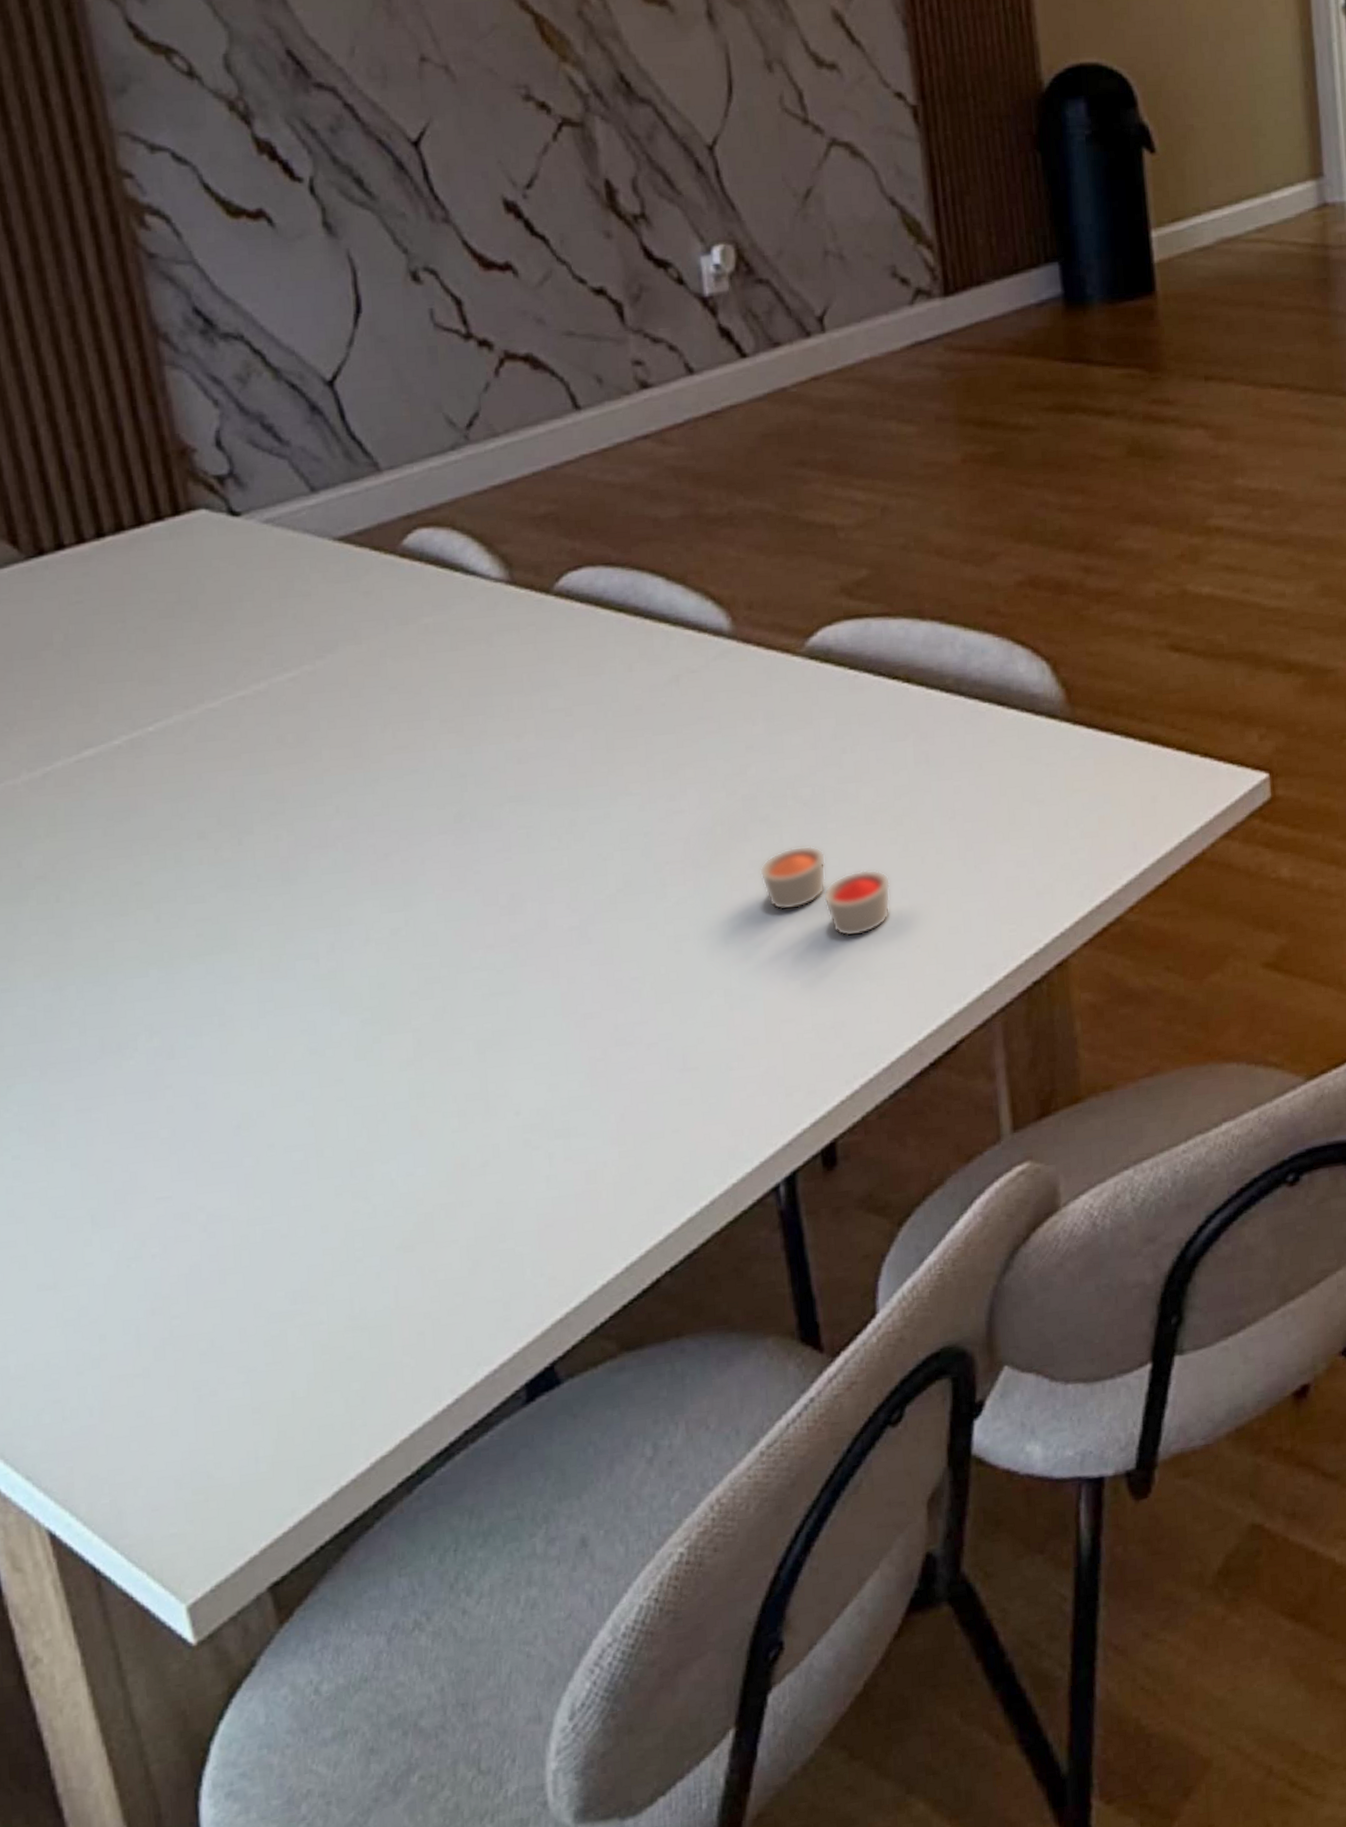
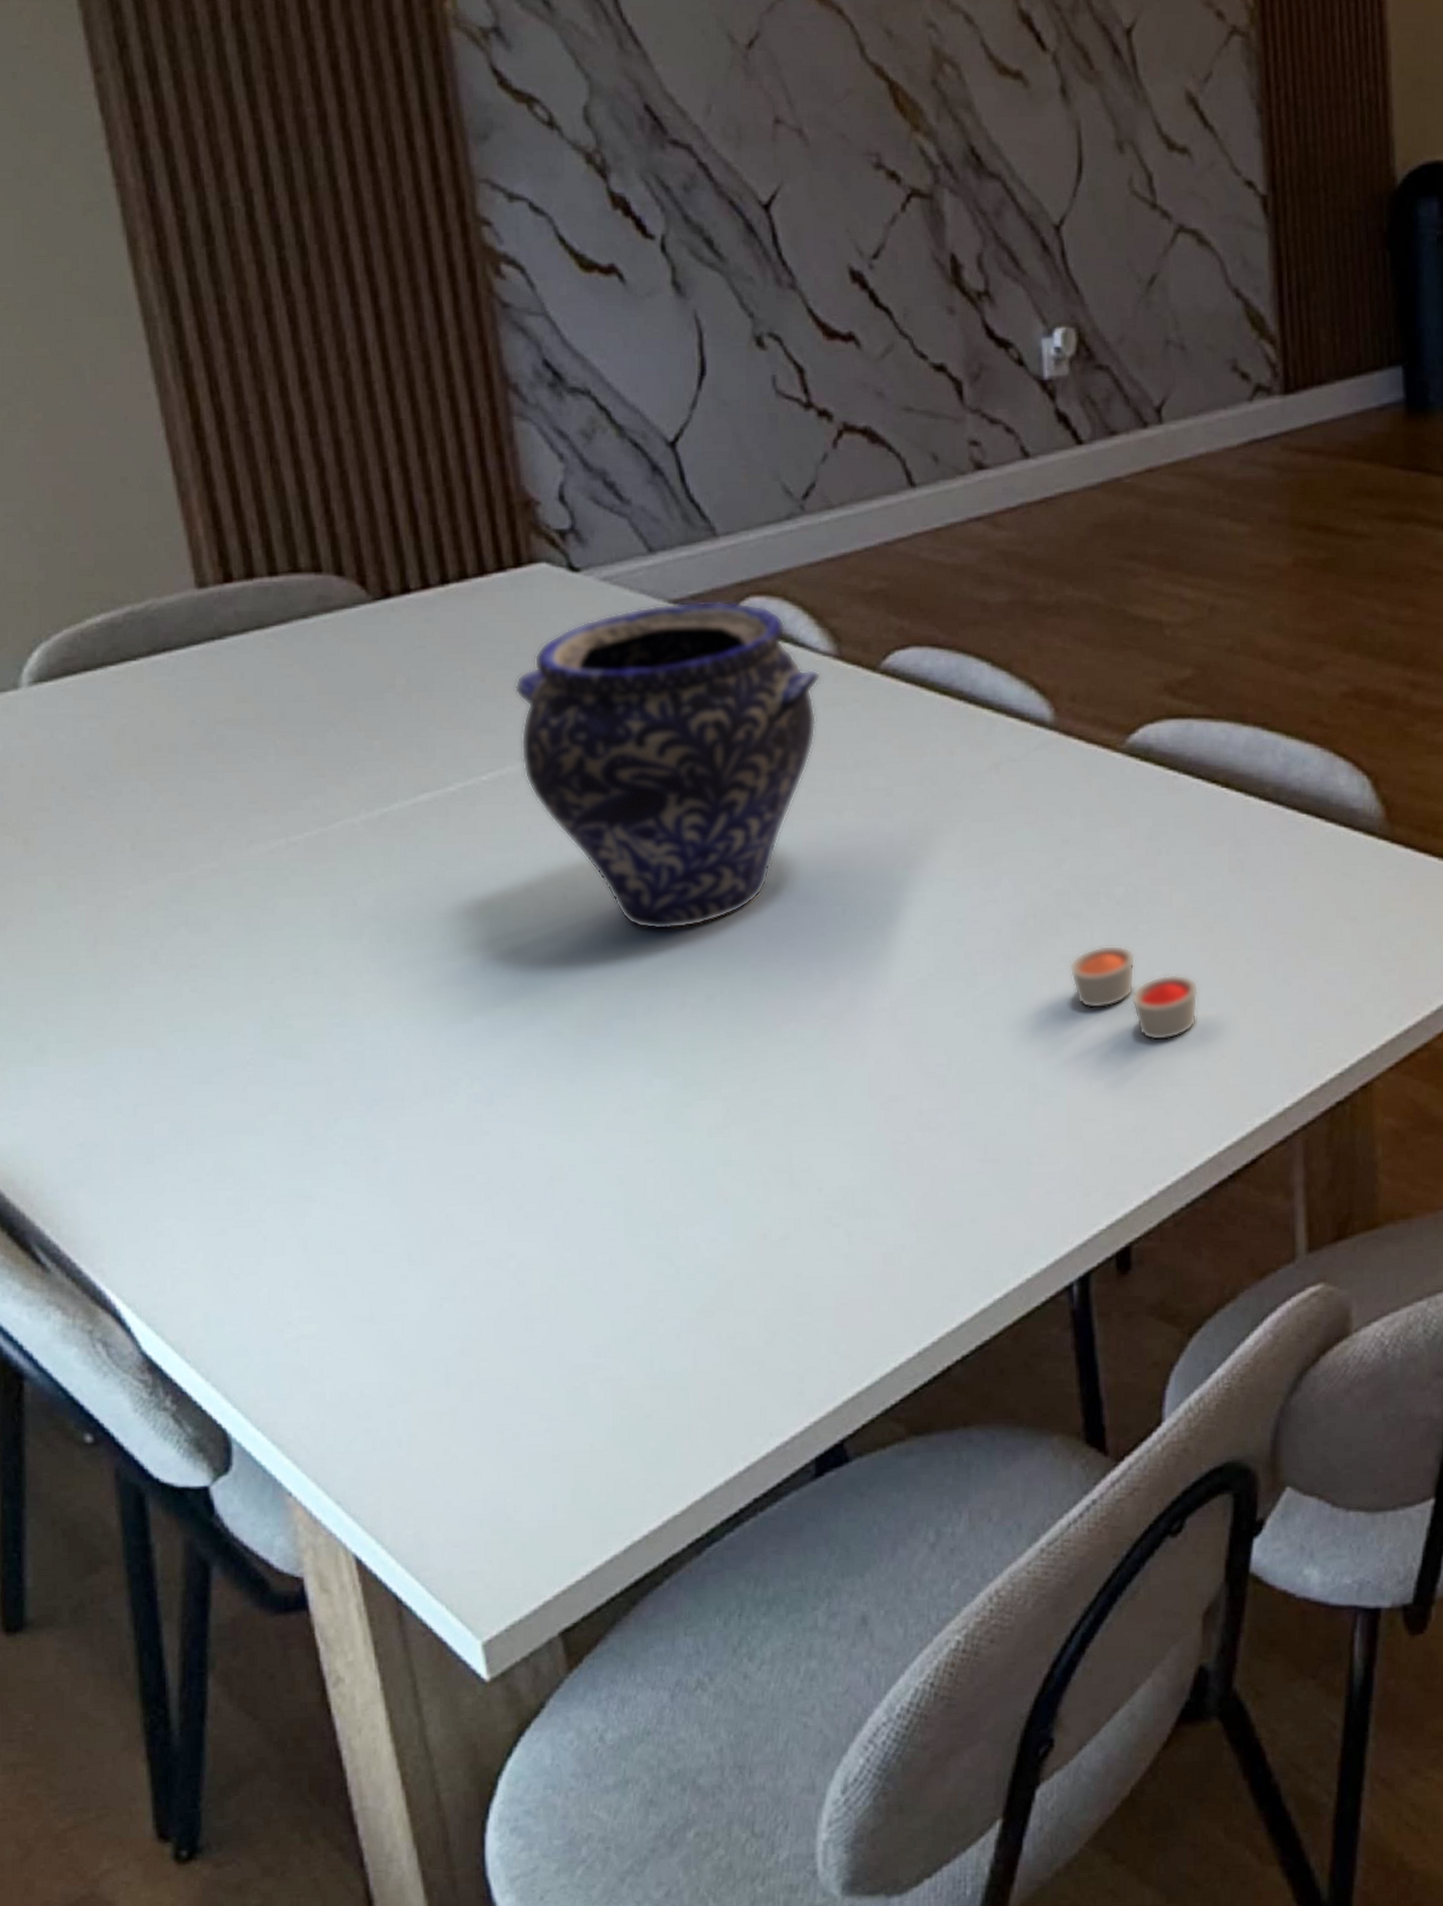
vase: none [177,534,493,868] -> present [514,601,821,930]

